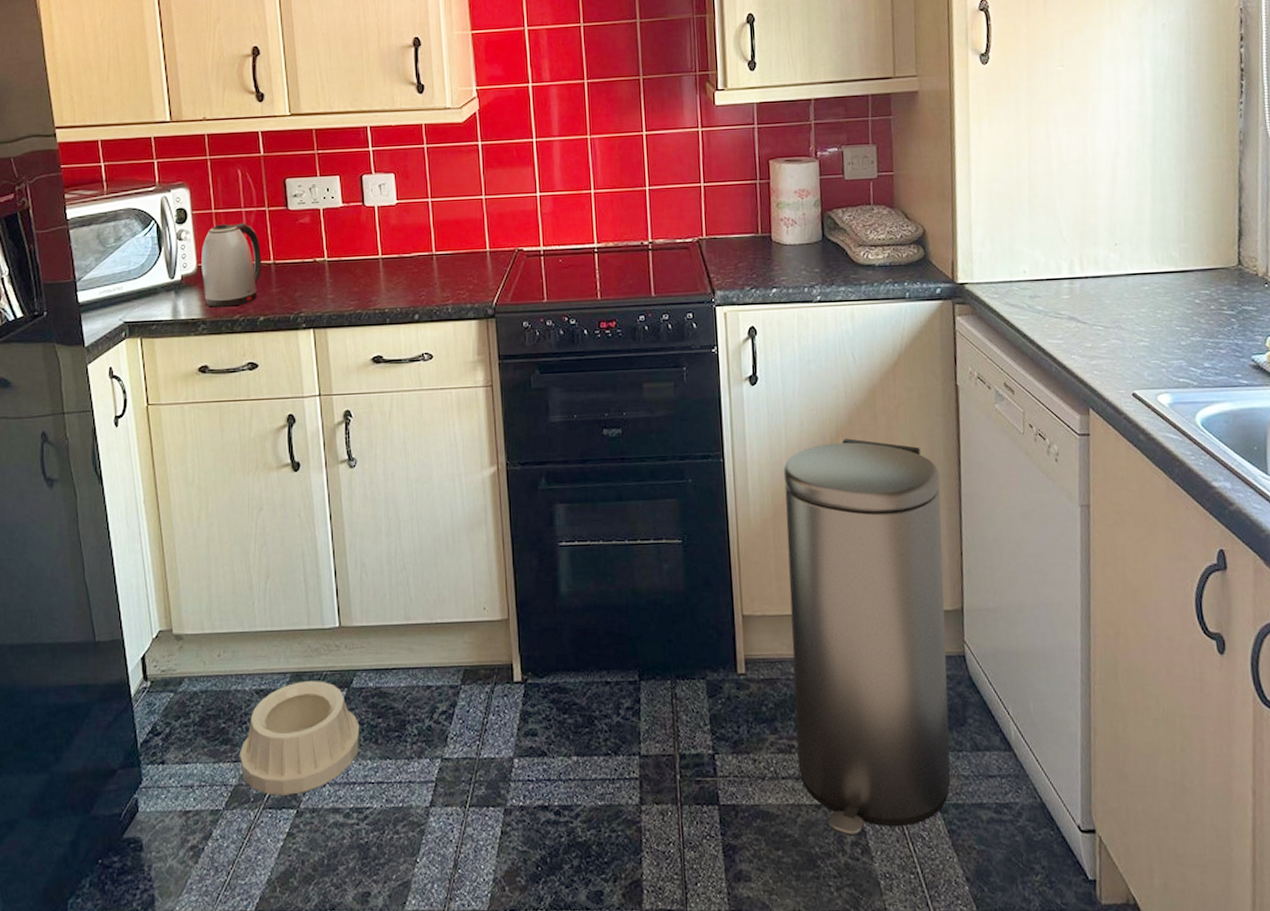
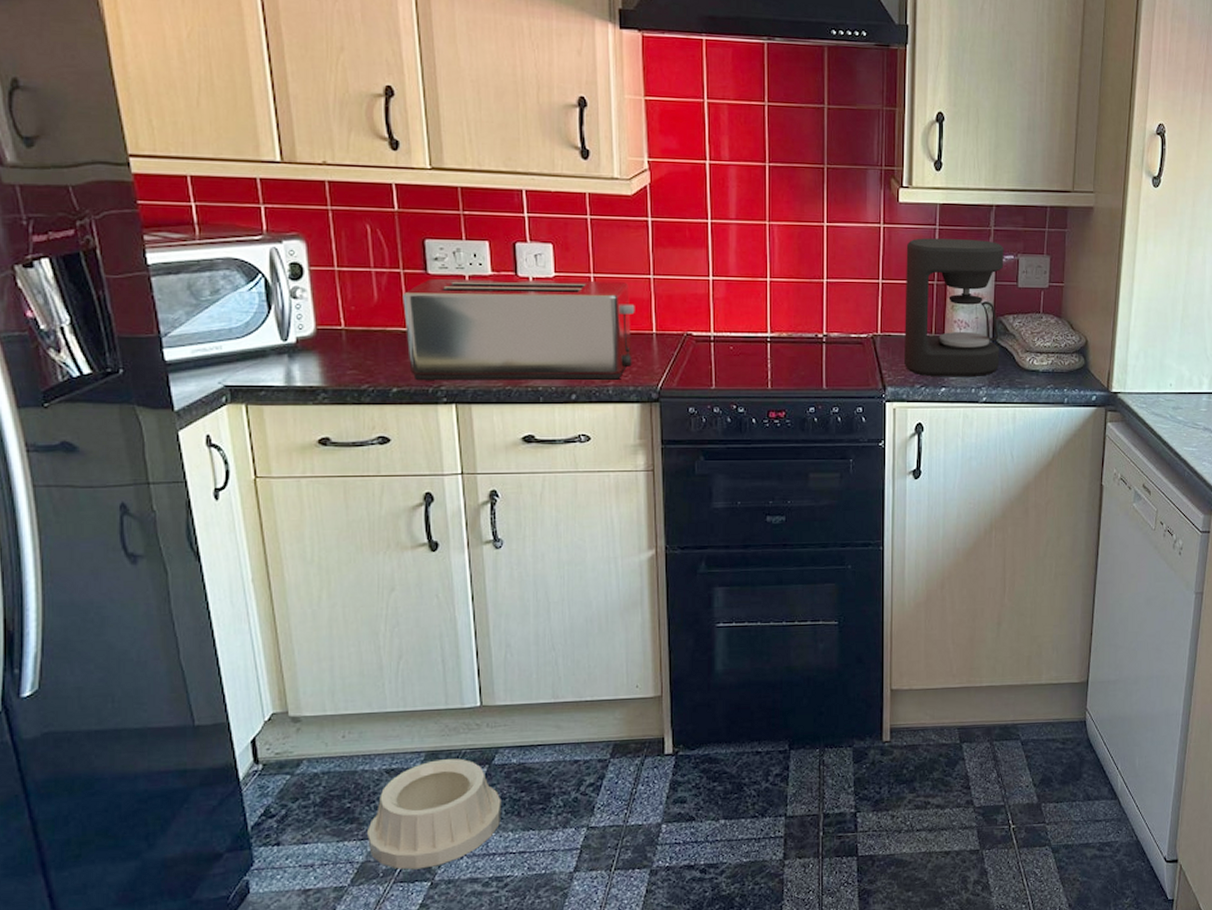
kettle: present [202,222,262,307] -> none [321,283,395,375]
toaster: none [268,203,470,309] -> present [403,278,635,381]
coffee maker: none [725,135,831,277] -> present [904,238,1004,376]
pedal bin: present [783,438,951,836] -> none [932,530,1079,876]

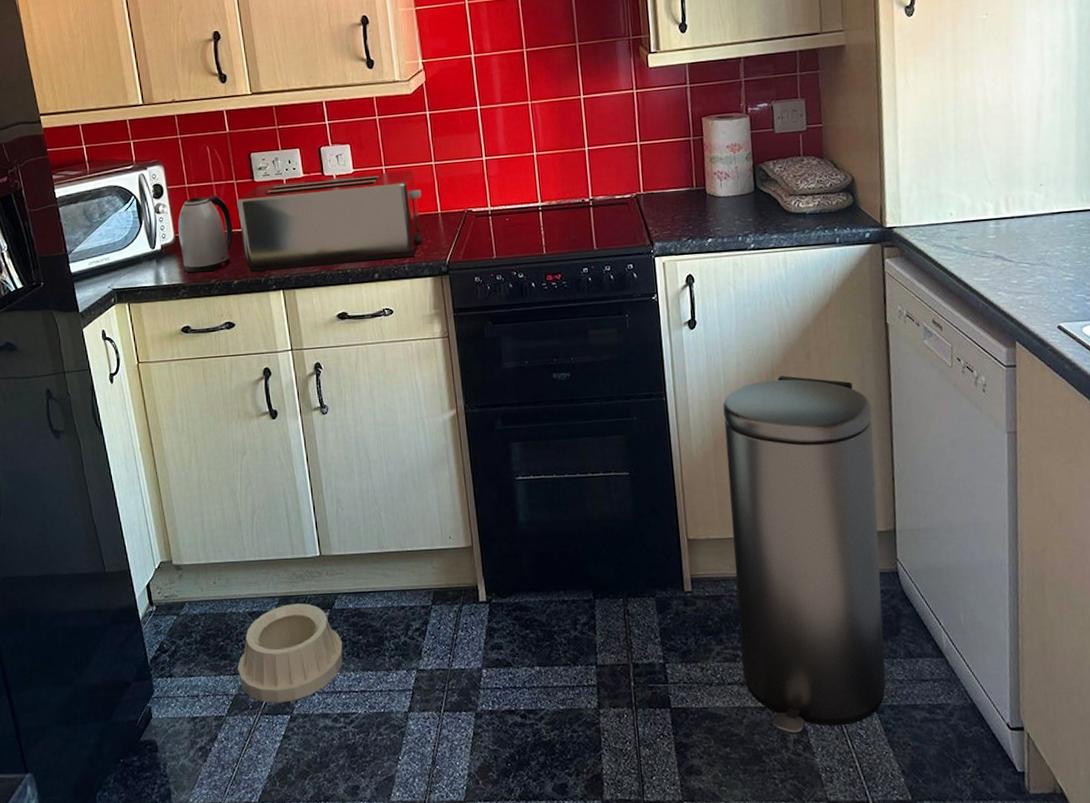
kettle: none [321,283,395,375] -> present [178,194,233,273]
coffee maker: present [904,238,1004,376] -> none [660,92,764,229]
pedal bin: none [932,530,1079,876] -> present [722,375,887,735]

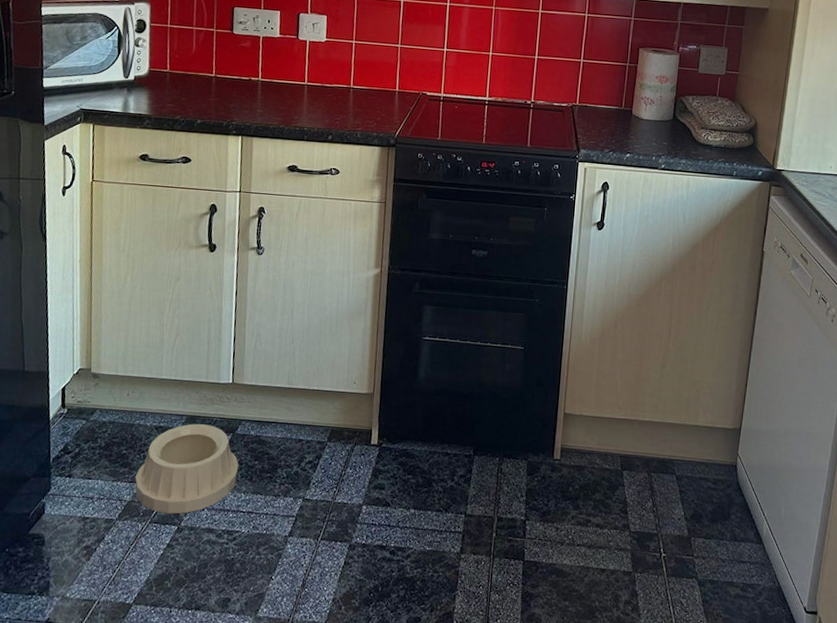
kettle: present [178,194,233,273] -> none [152,38,206,108]
toaster: present [237,170,423,273] -> none [212,38,384,127]
pedal bin: present [722,375,887,735] -> none [591,282,739,596]

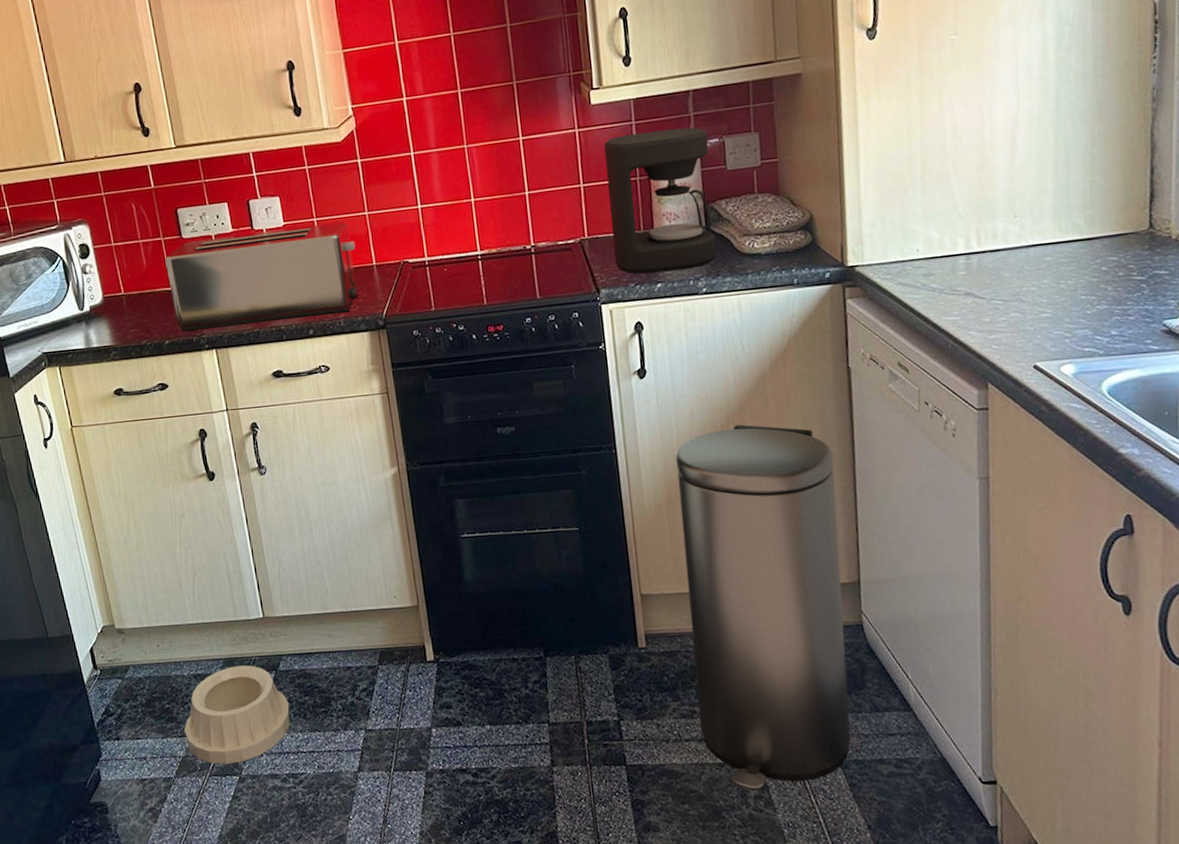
toaster: none [212,38,384,127] -> present [165,221,358,333]
pedal bin: none [591,282,739,596] -> present [675,424,851,791]
coffee maker: none [597,27,688,146] -> present [603,127,716,274]

